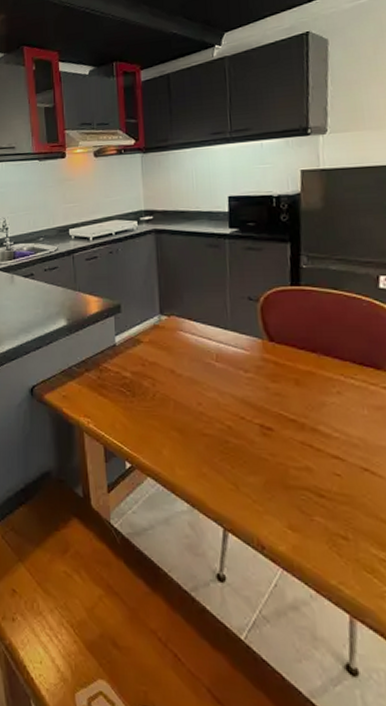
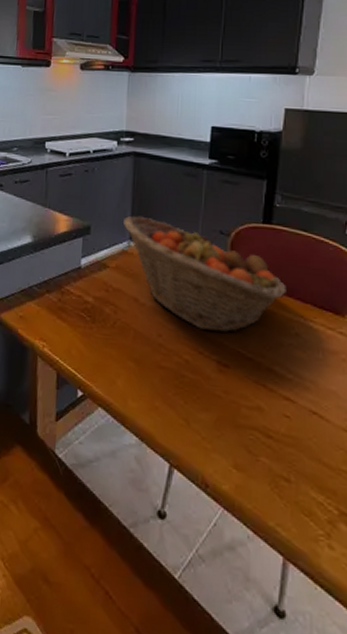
fruit basket: none [151,290,324,396] -> present [122,215,288,333]

